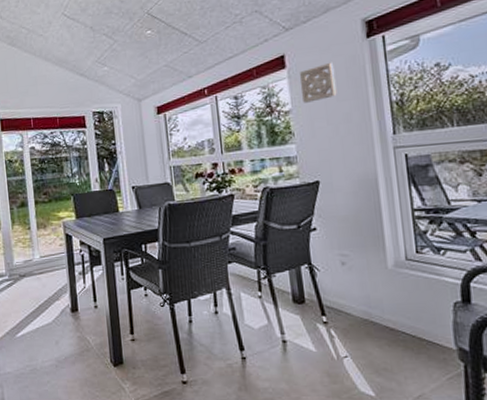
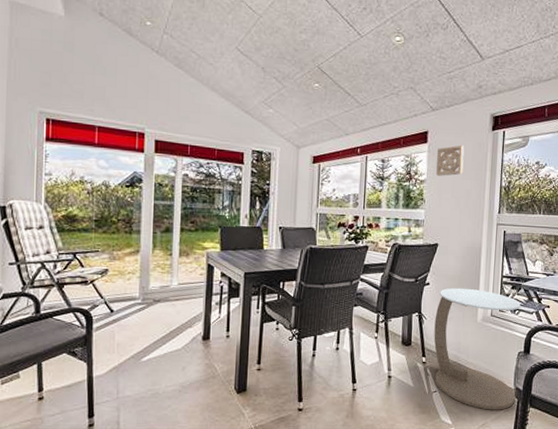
side table: none [330,229,460,378] -> present [434,287,521,410]

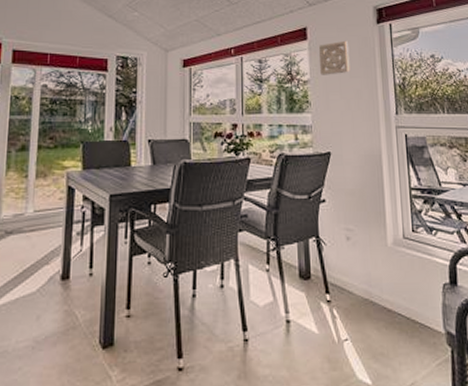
side table: present [434,287,521,410] -> none [336,204,448,364]

